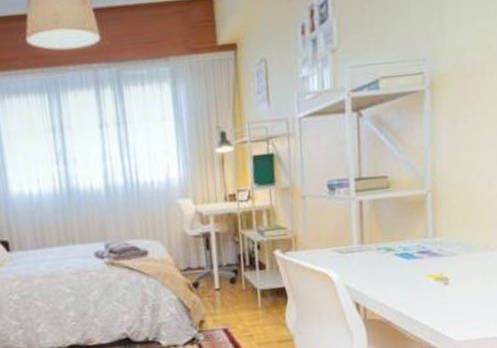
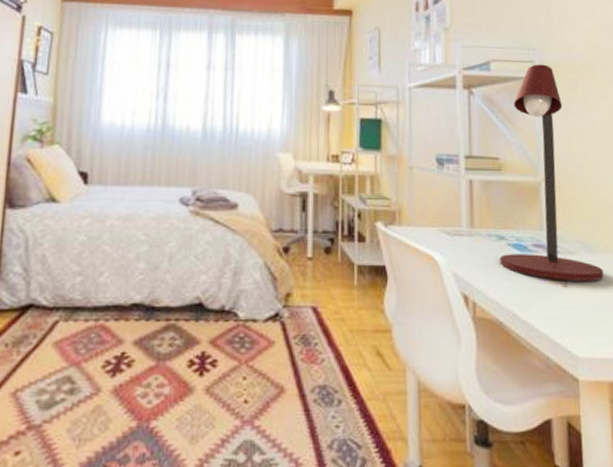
desk lamp: none [387,74,482,280] -> present [499,64,604,281]

